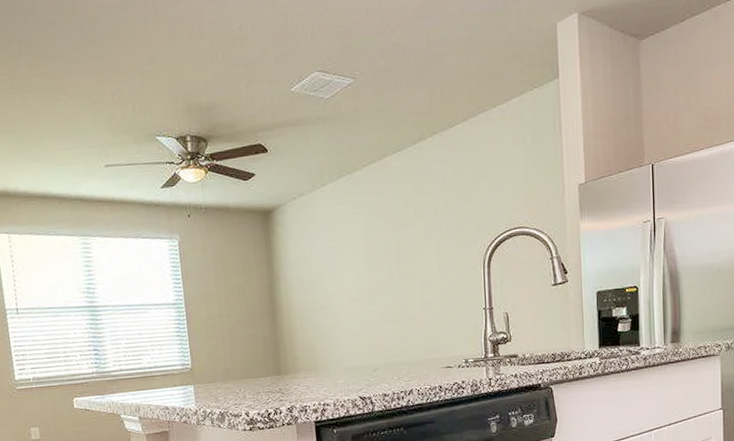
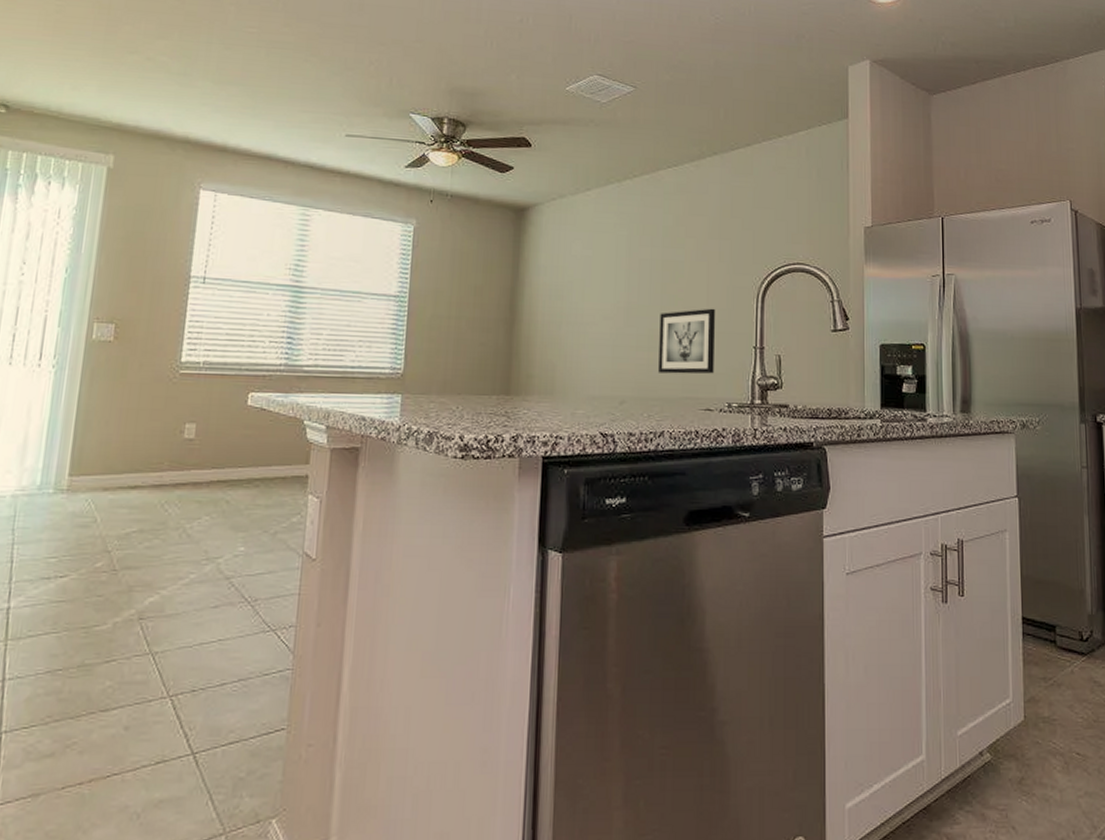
wall art: none [399,278,451,341] -> present [658,308,716,374]

